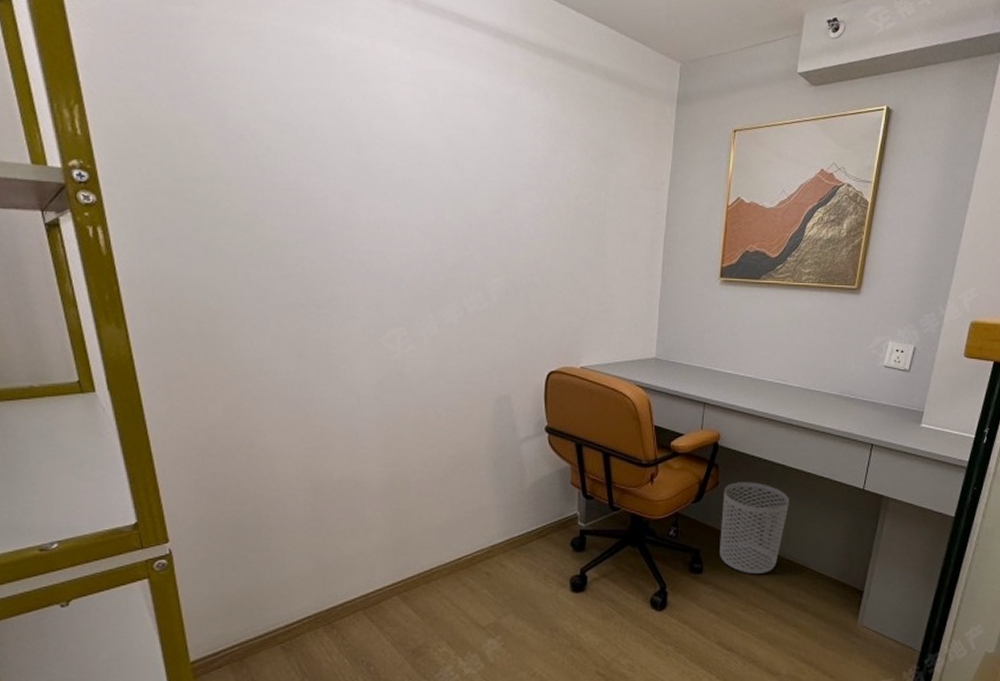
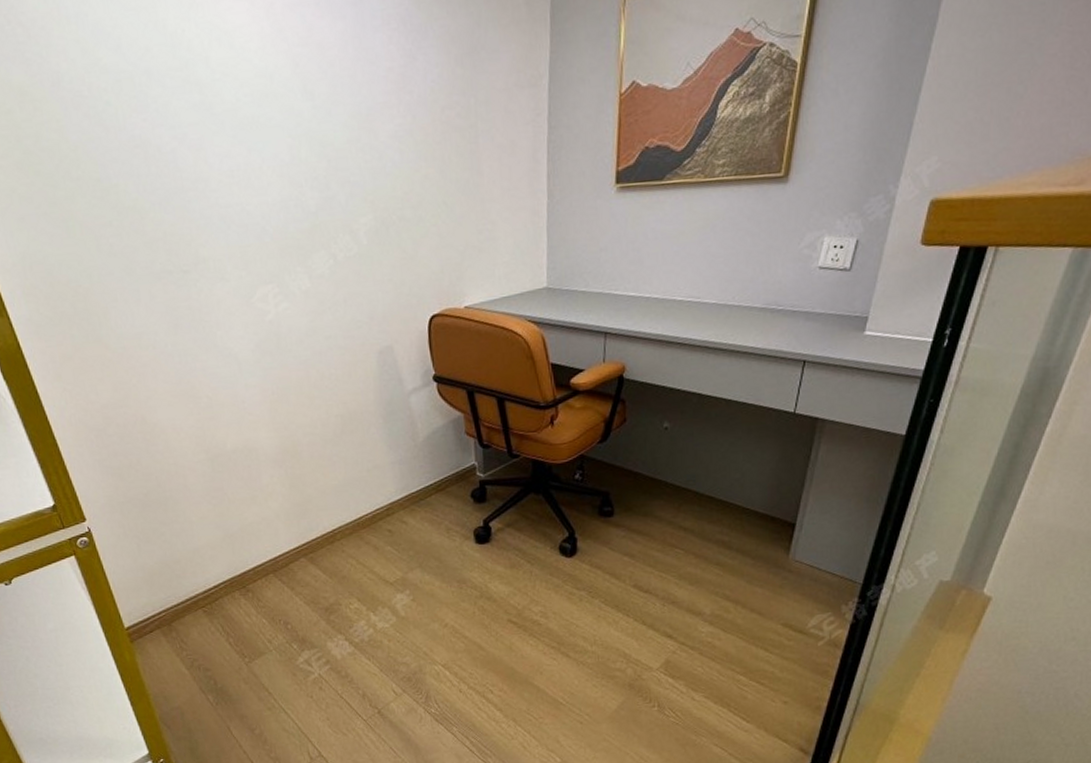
waste bin: present [720,482,789,574] -> none [630,415,707,514]

